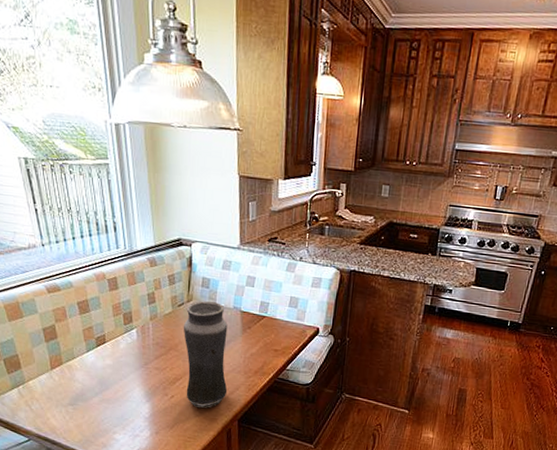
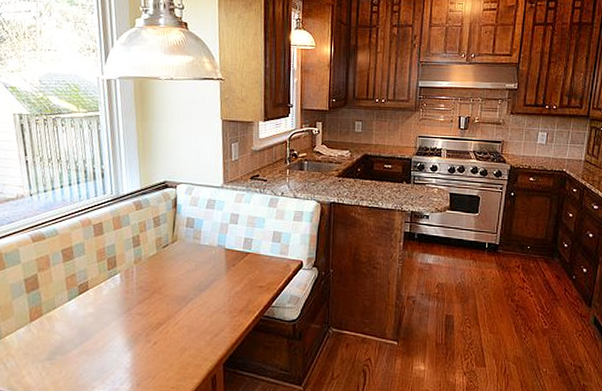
vase: present [183,301,228,408] -> none [167,240,212,353]

